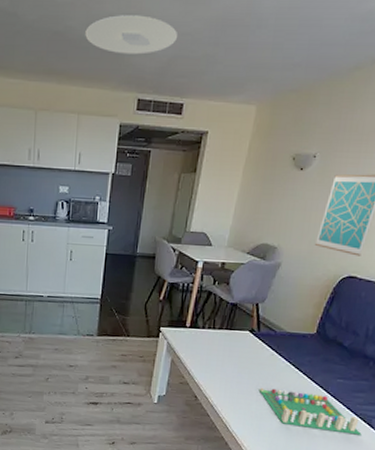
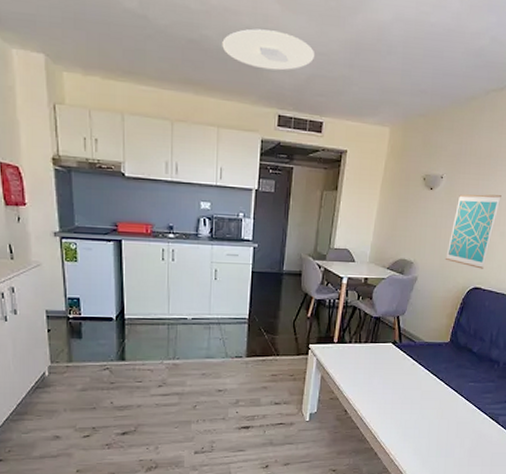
board game: present [258,387,362,435] -> none [402,396,491,433]

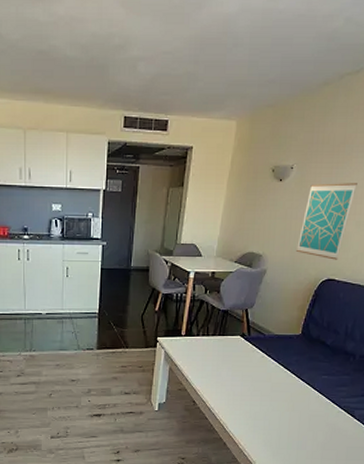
ceiling light: present [222,28,315,71] -> none [69,34,160,73]

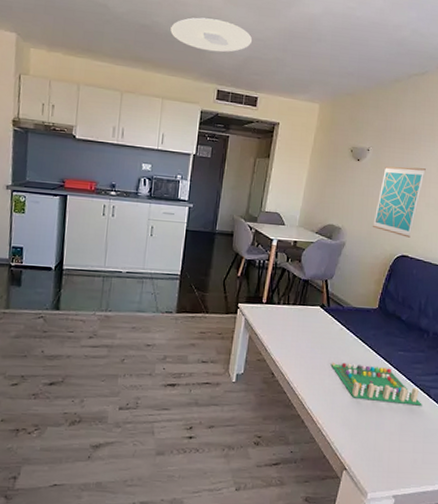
ceiling light: none [69,34,160,73] -> present [170,17,253,52]
board game: none [252,388,346,426] -> present [330,362,422,406]

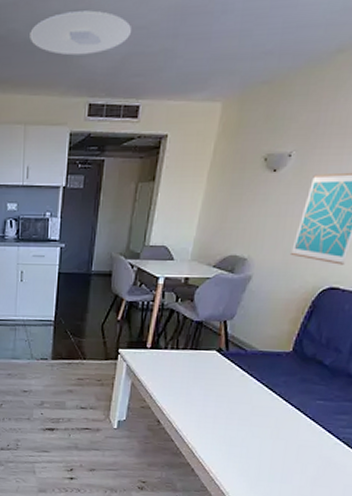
board game: present [330,362,422,406] -> none [227,410,345,461]

